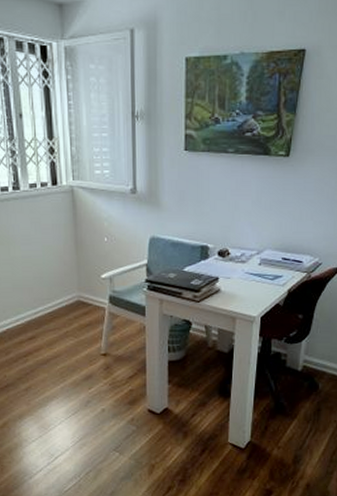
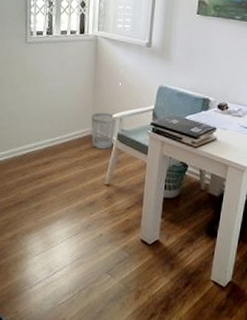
wastebasket: none [76,273,106,315] -> present [91,112,117,149]

